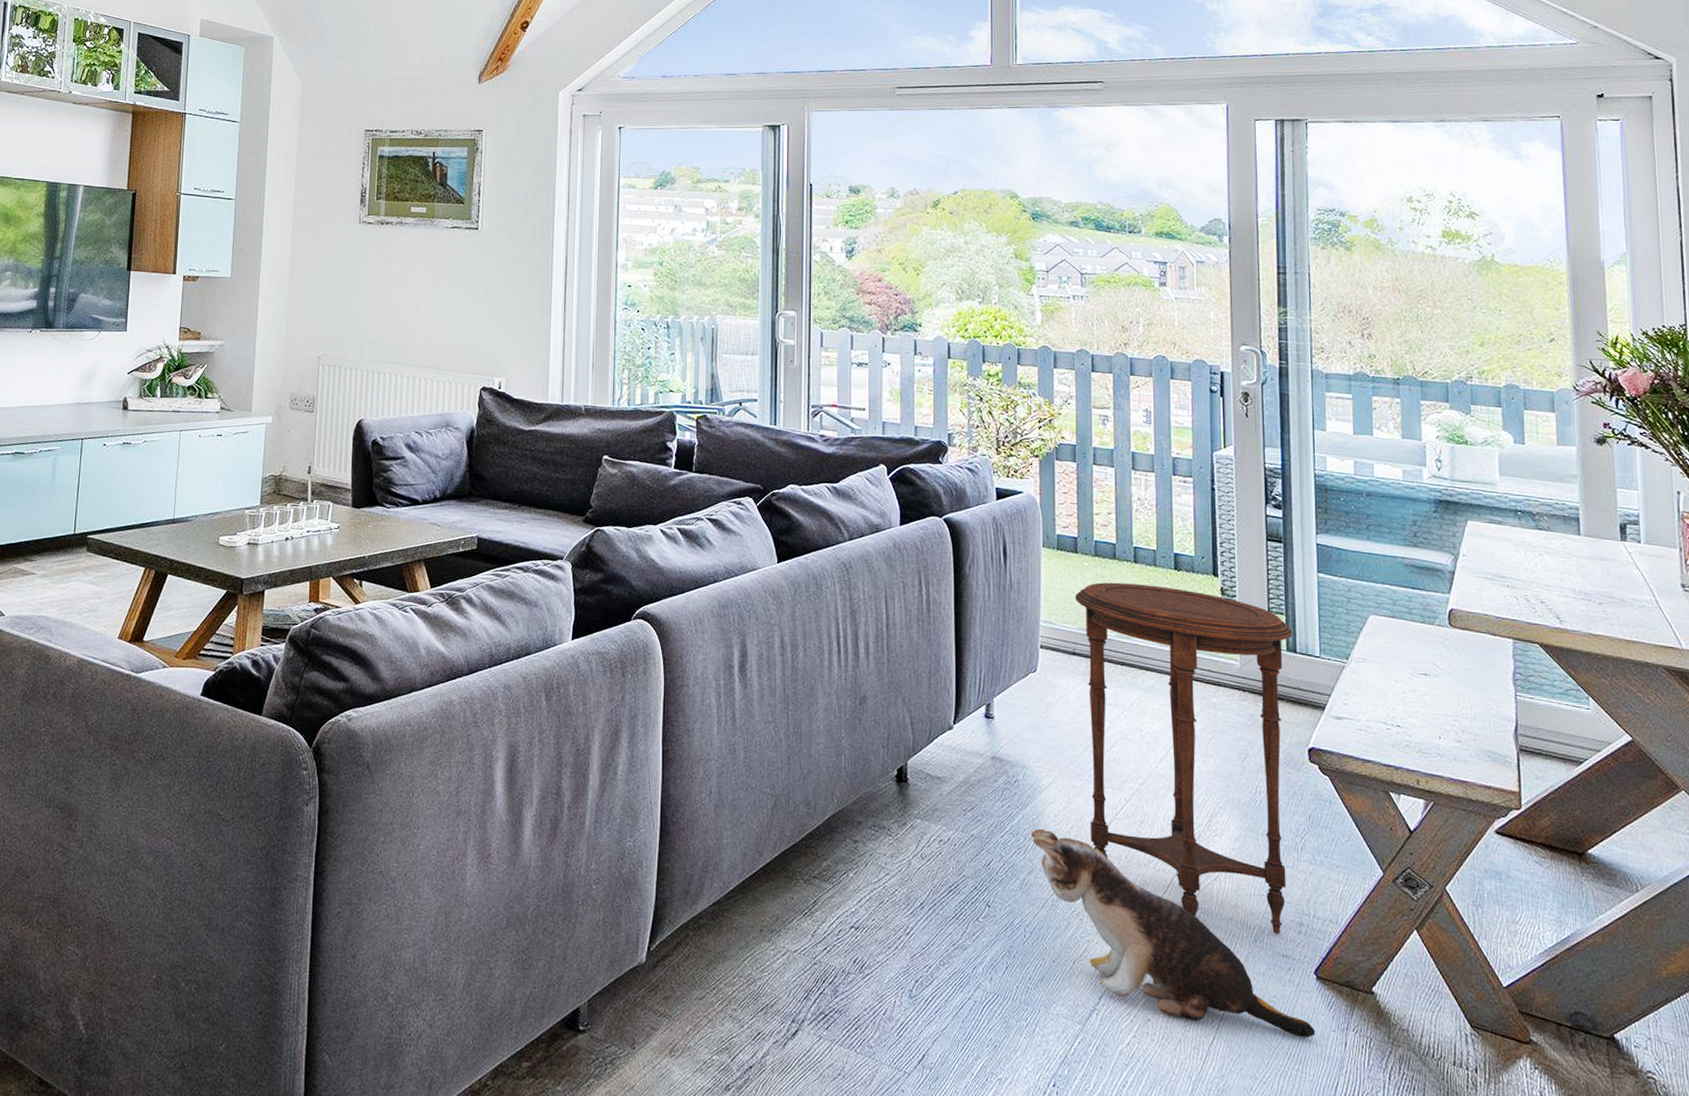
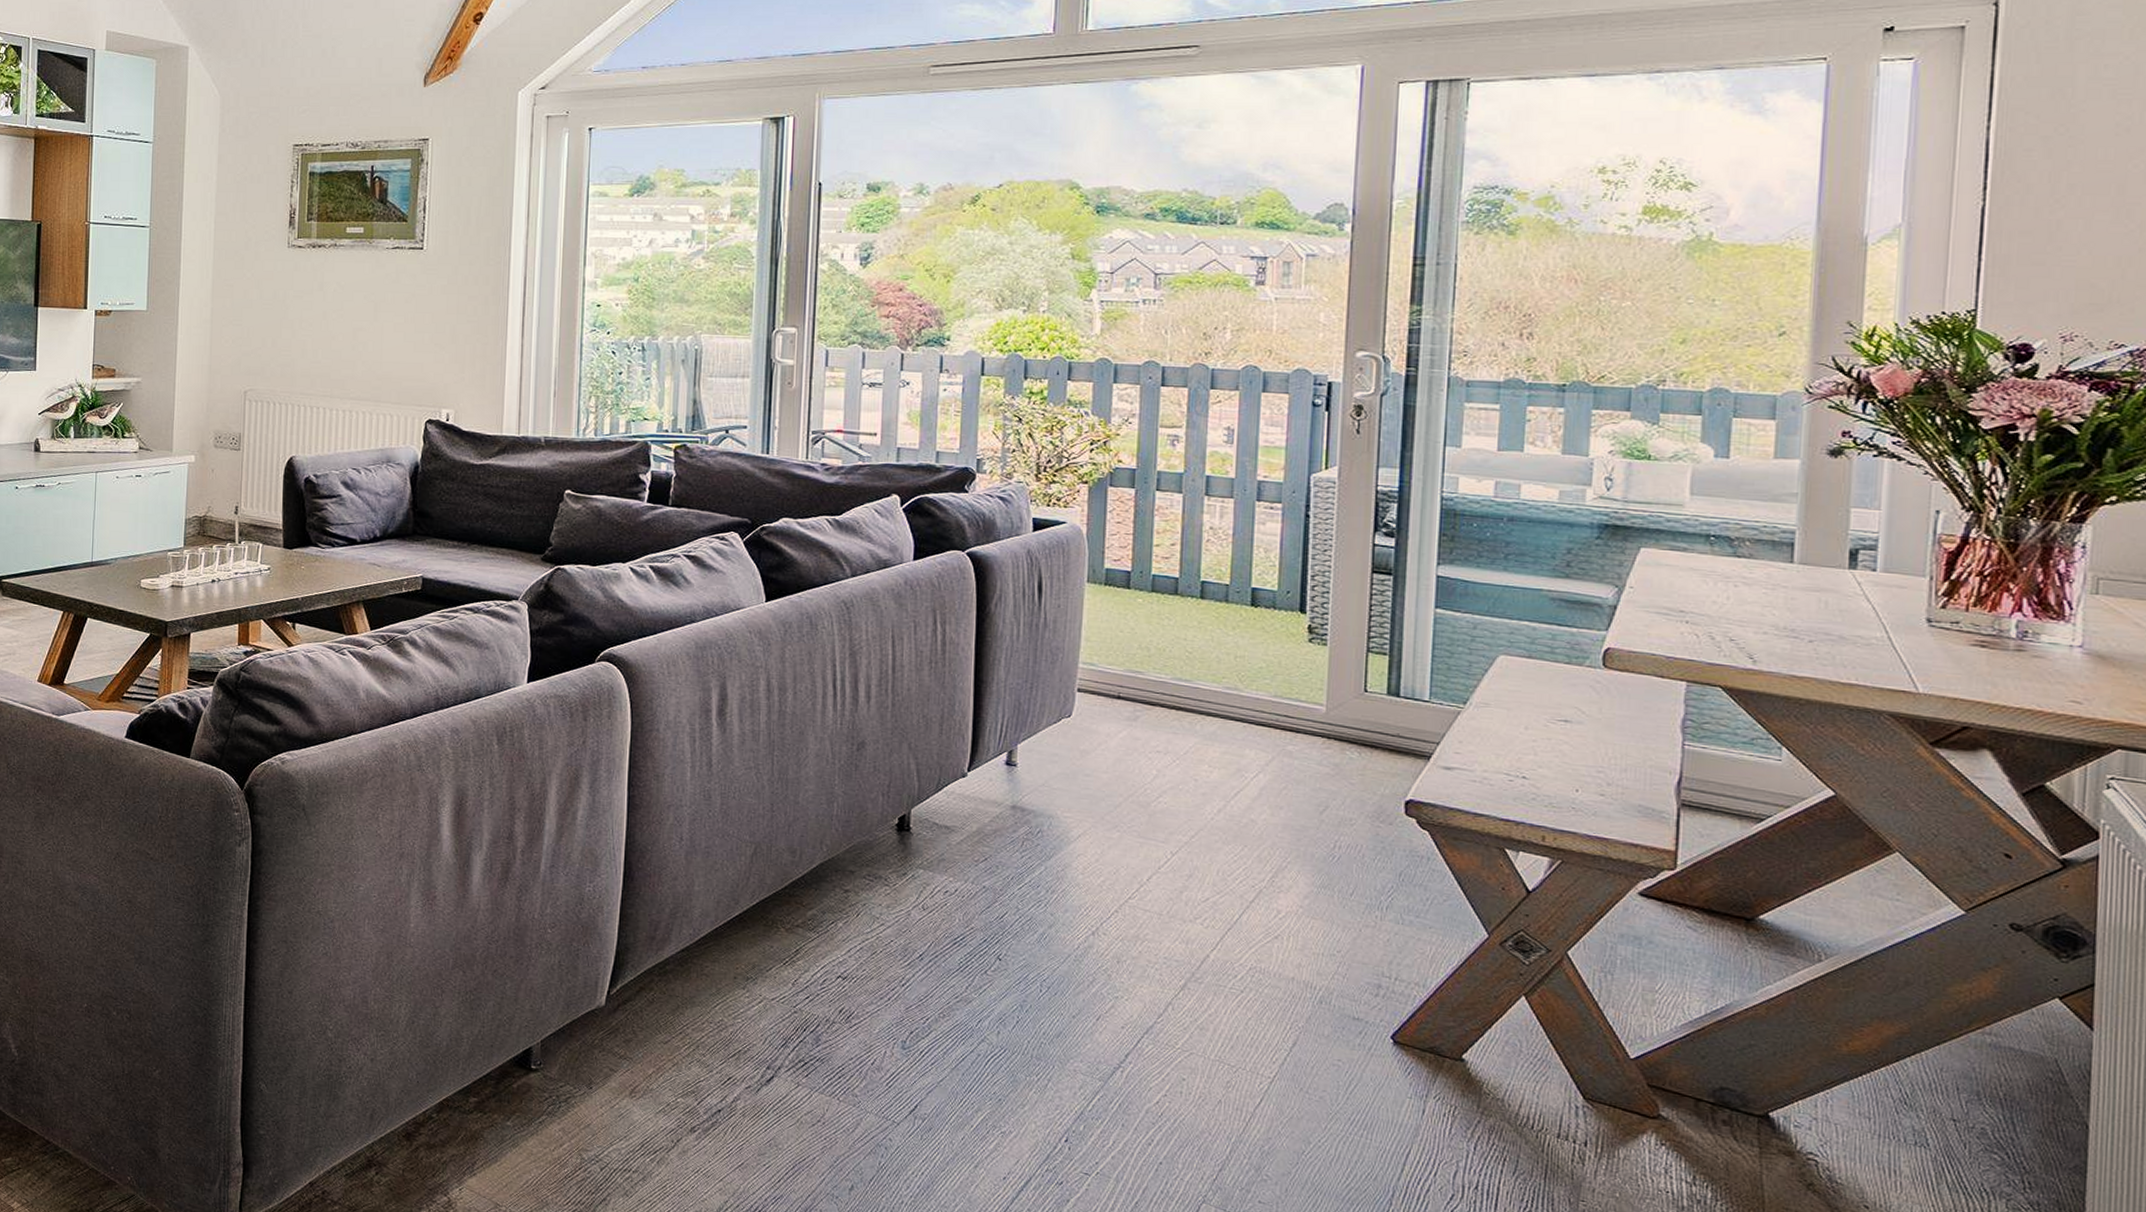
plush toy: present [1030,828,1316,1038] -> none [1054,881,1388,1104]
side table: present [1074,582,1293,934] -> none [1123,620,1398,996]

